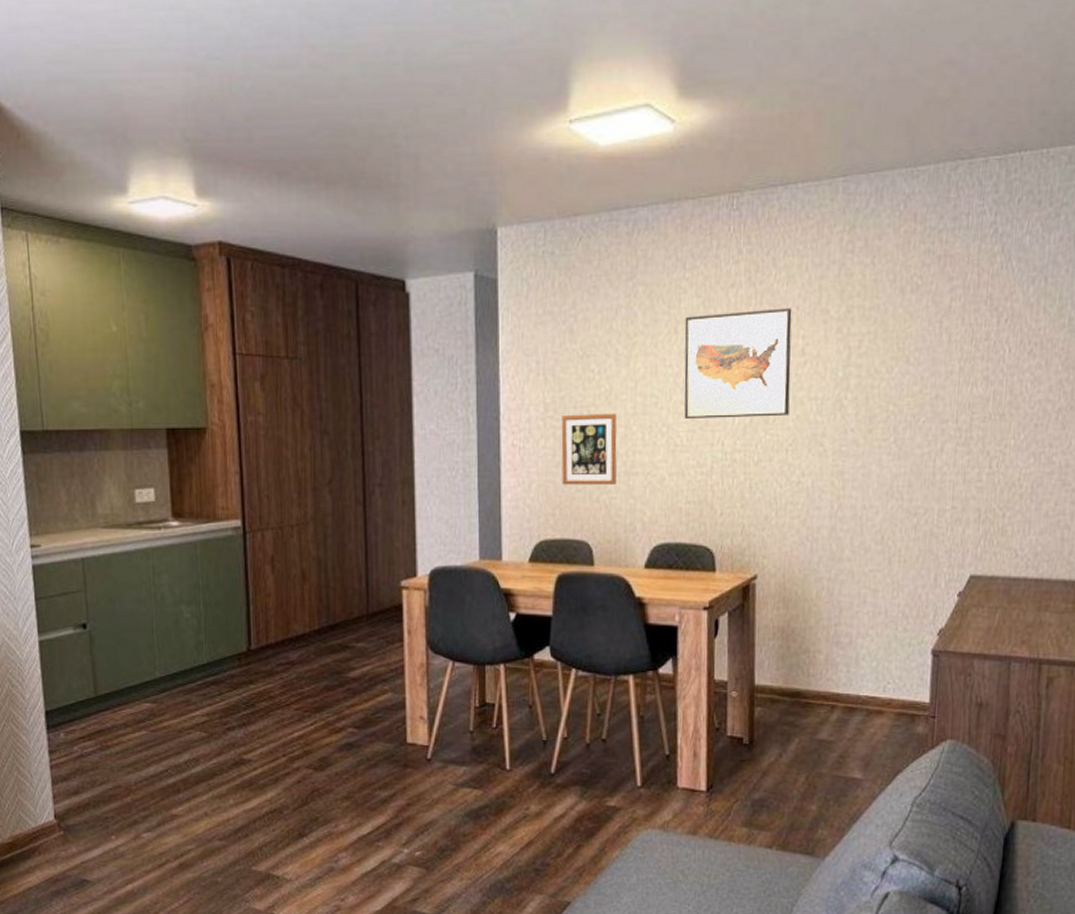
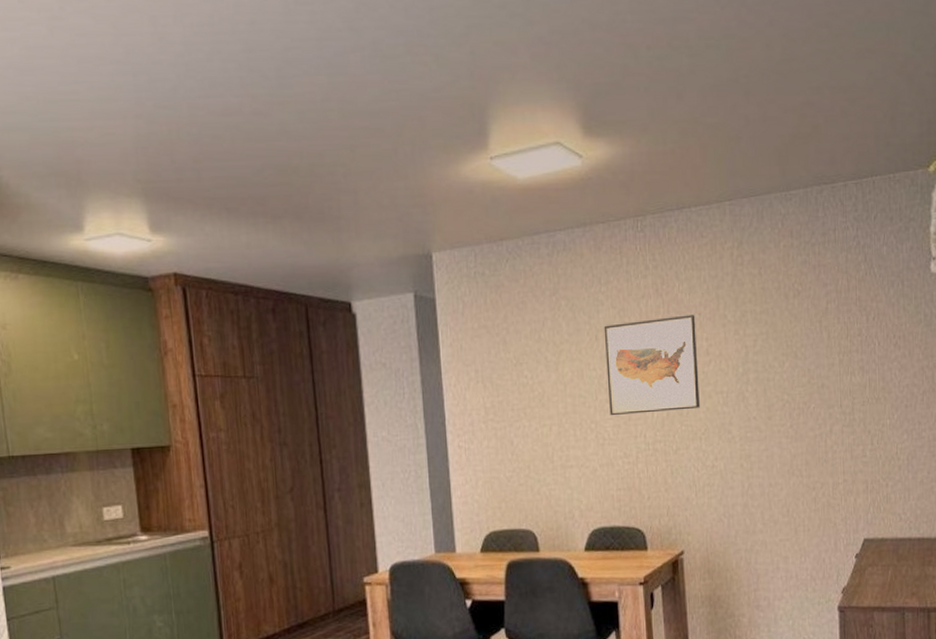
picture frame: present [561,413,617,486] -> none [501,413,554,481]

